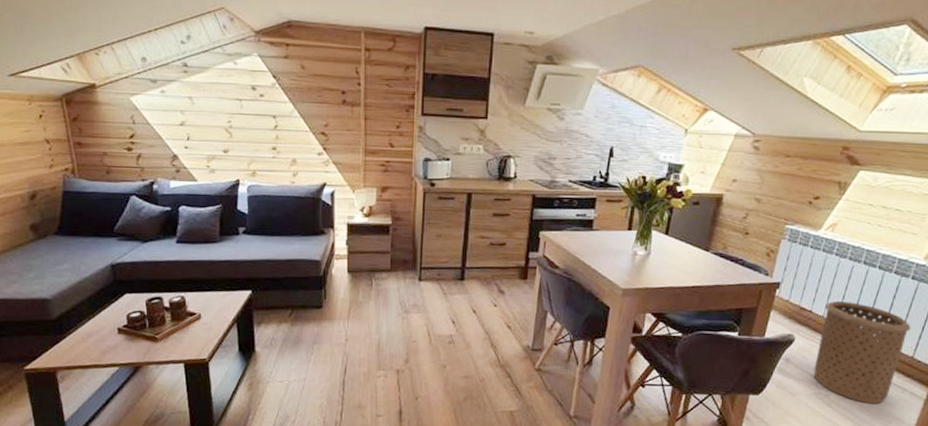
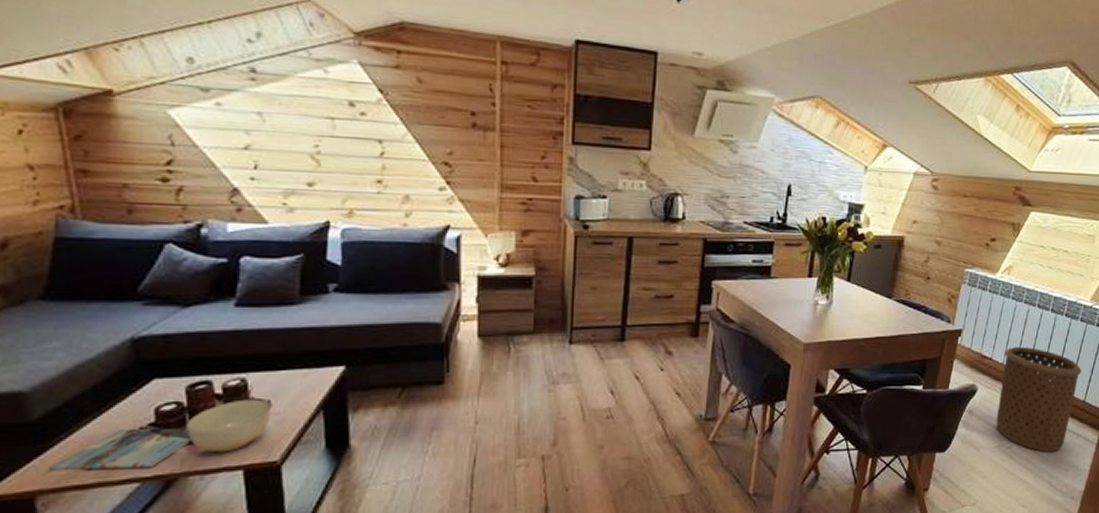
magazine: none [63,328,150,358] -> present [47,428,192,471]
bowl: none [147,311,202,350] -> present [186,399,272,453]

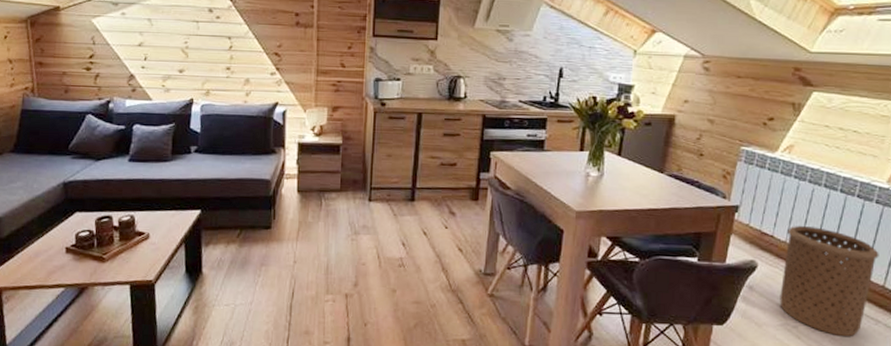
magazine: present [47,428,192,471] -> none [10,247,98,278]
bowl: present [186,399,272,453] -> none [94,231,150,271]

